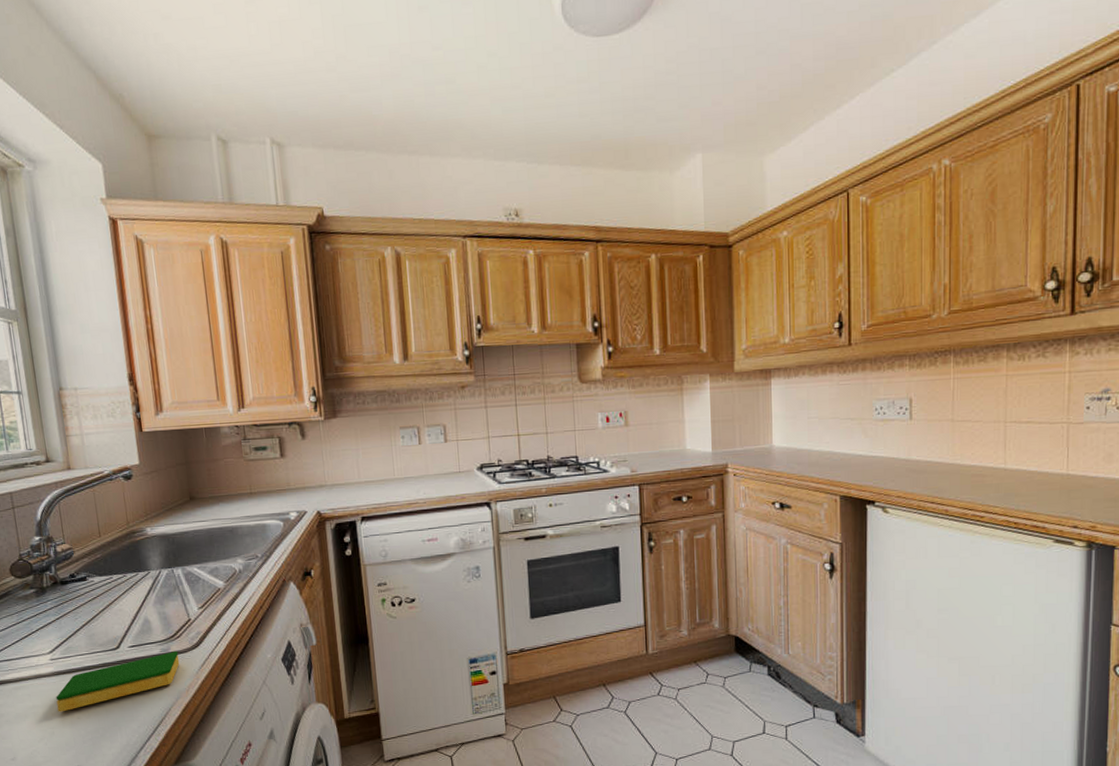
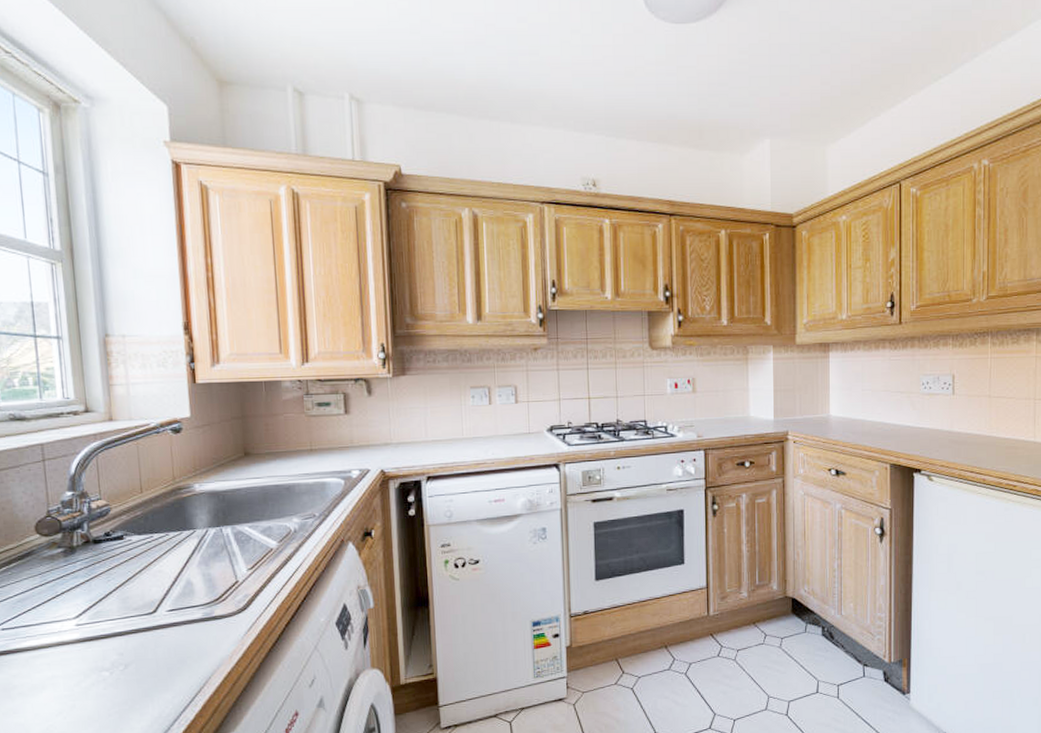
dish sponge: present [56,651,180,712] -> none [80,615,224,683]

